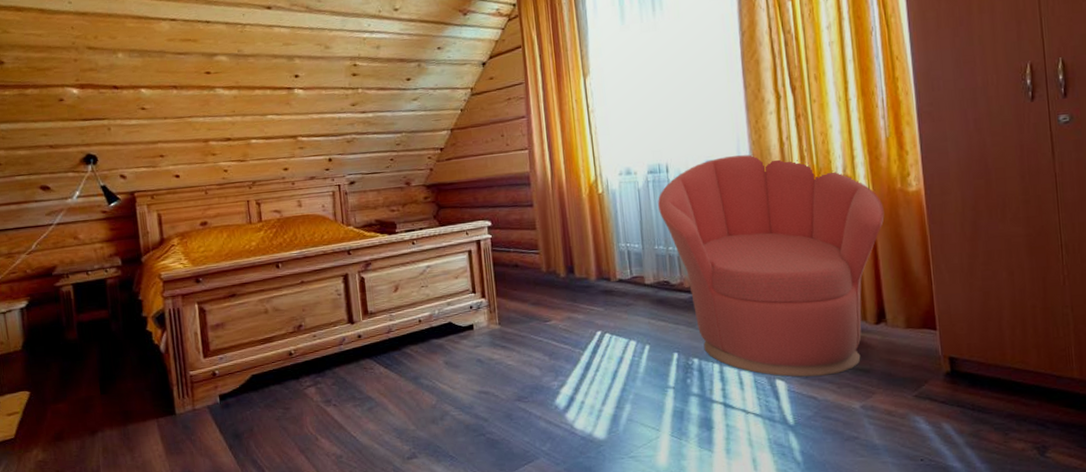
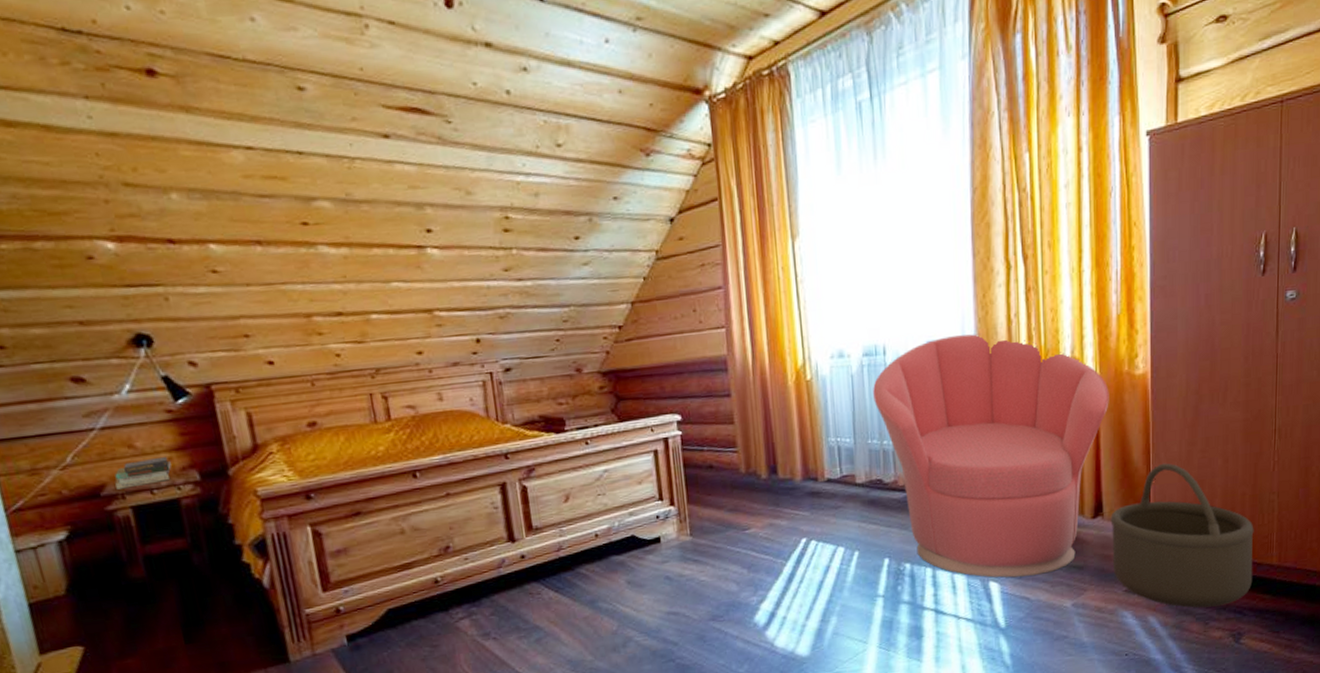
books: none [63,246,102,270] -> present [115,456,171,490]
basket: none [894,274,1054,418] -> present [1110,463,1254,608]

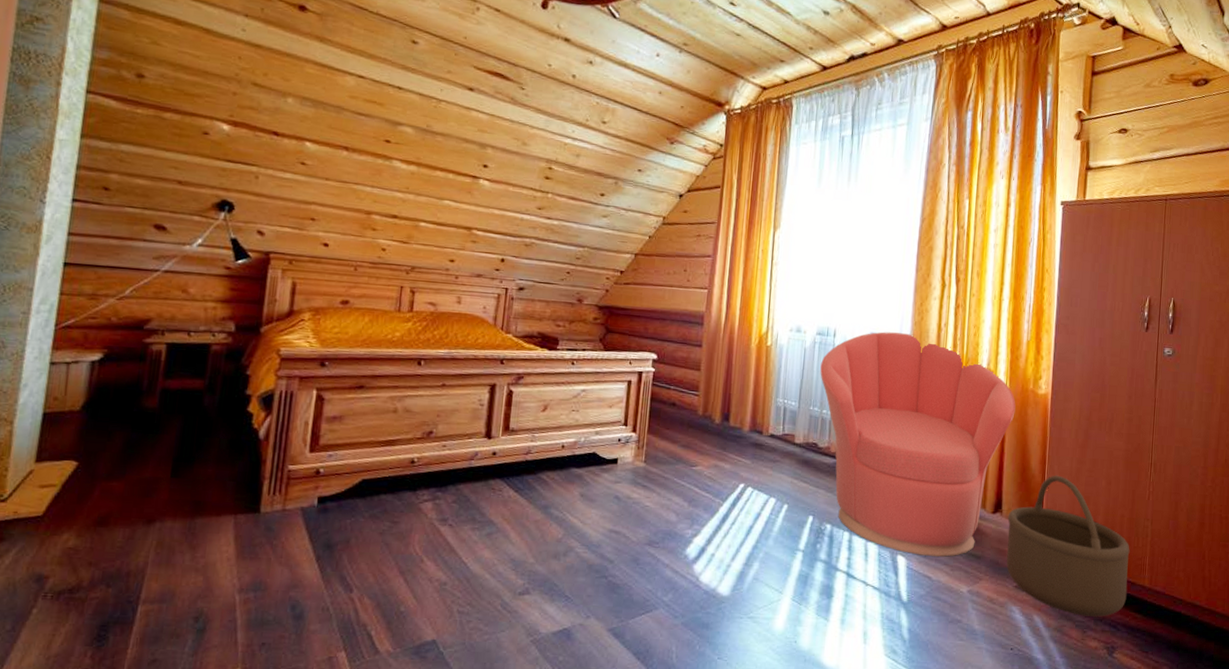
books: present [115,456,171,490] -> none [159,304,214,327]

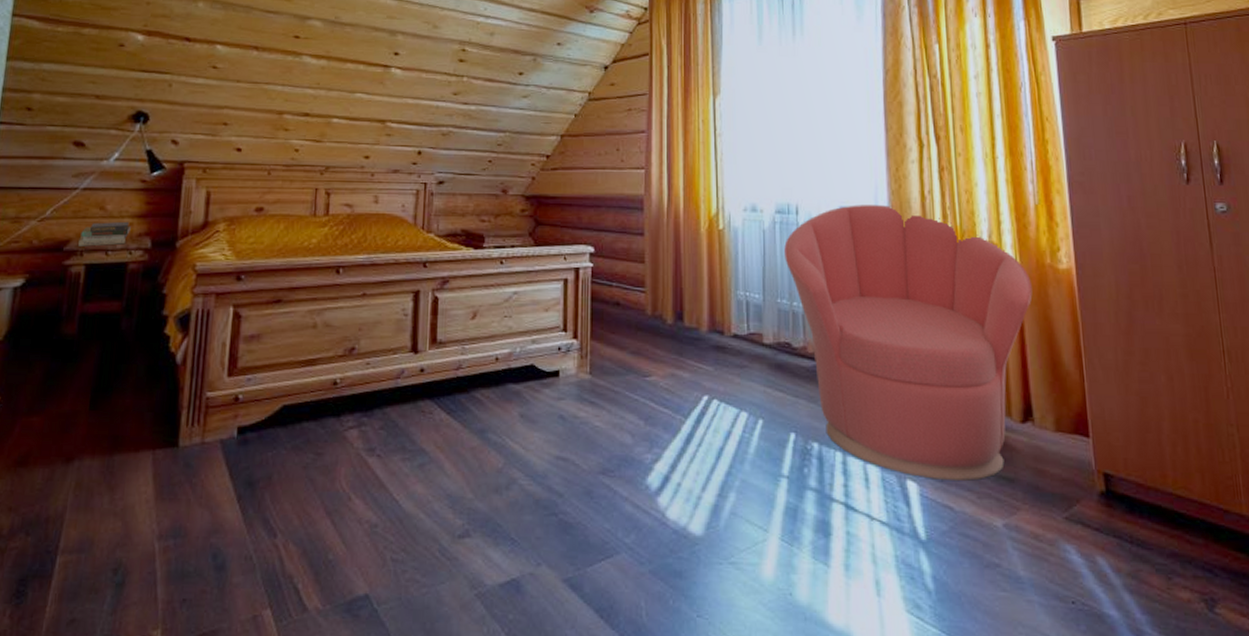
books: none [159,304,214,327] -> present [78,221,131,247]
basket: present [1006,475,1130,617] -> none [1042,370,1221,558]

